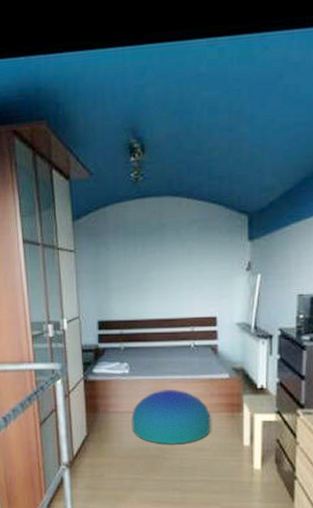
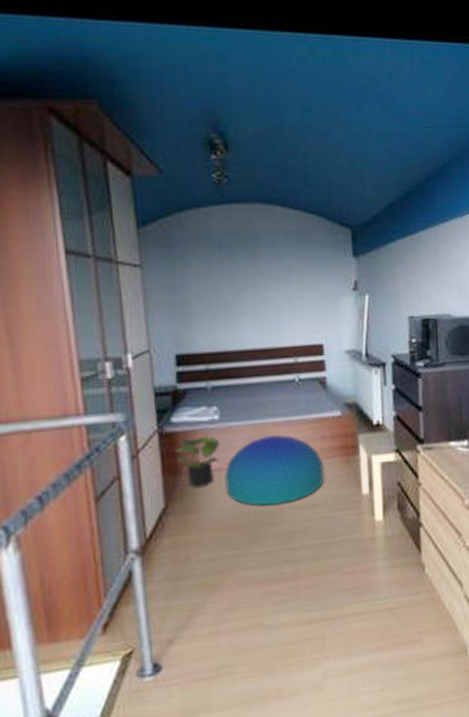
potted plant: none [95,385,129,424] -> present [174,435,220,488]

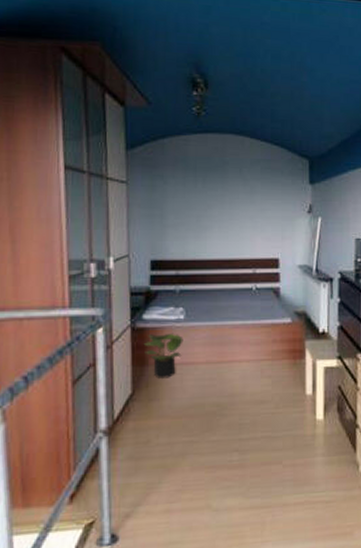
pouf: present [225,435,324,506] -> none [186,336,273,399]

